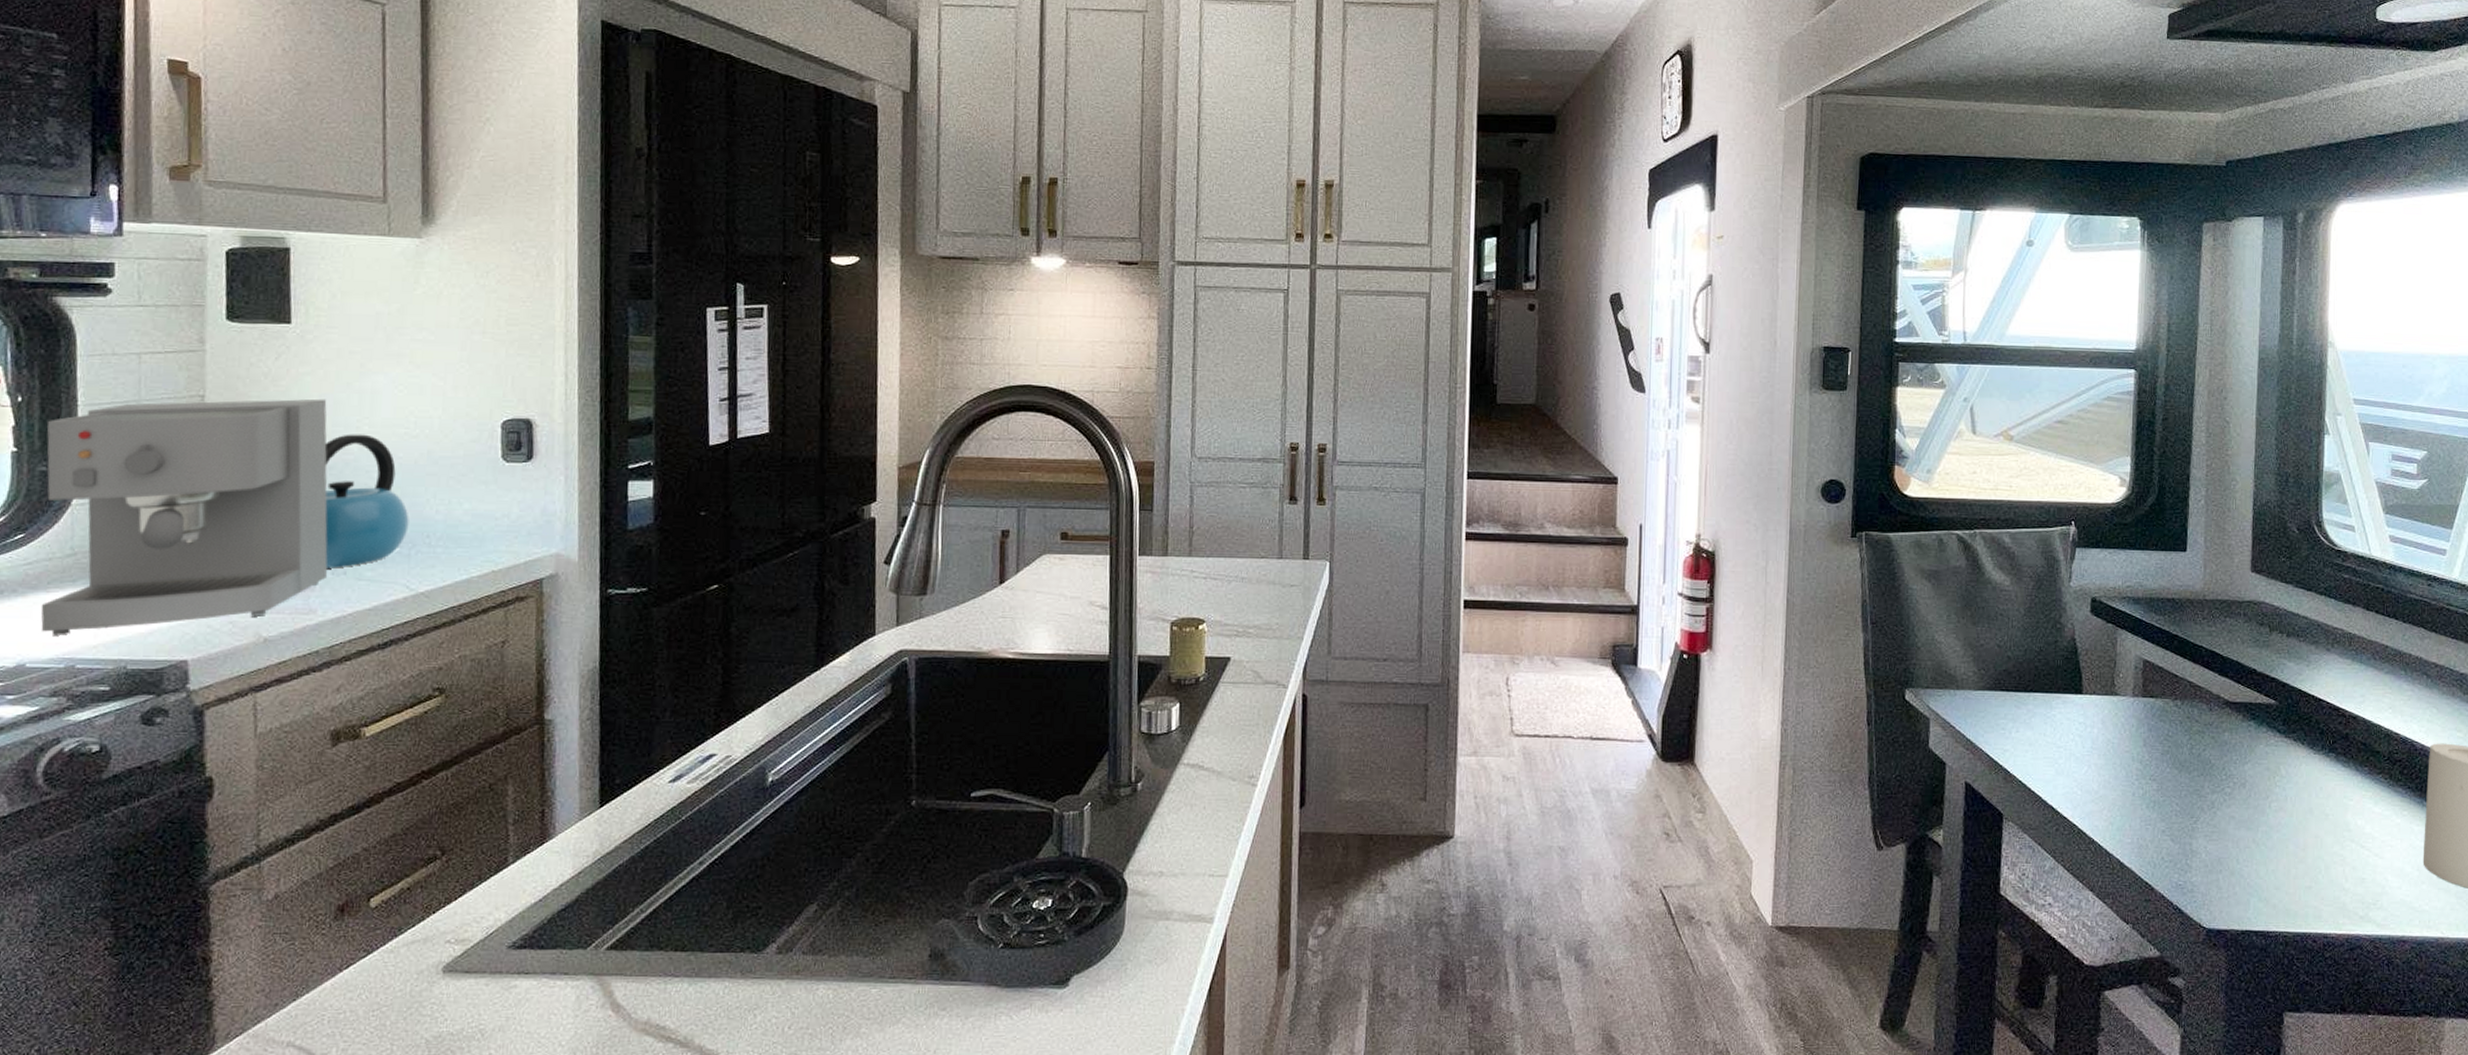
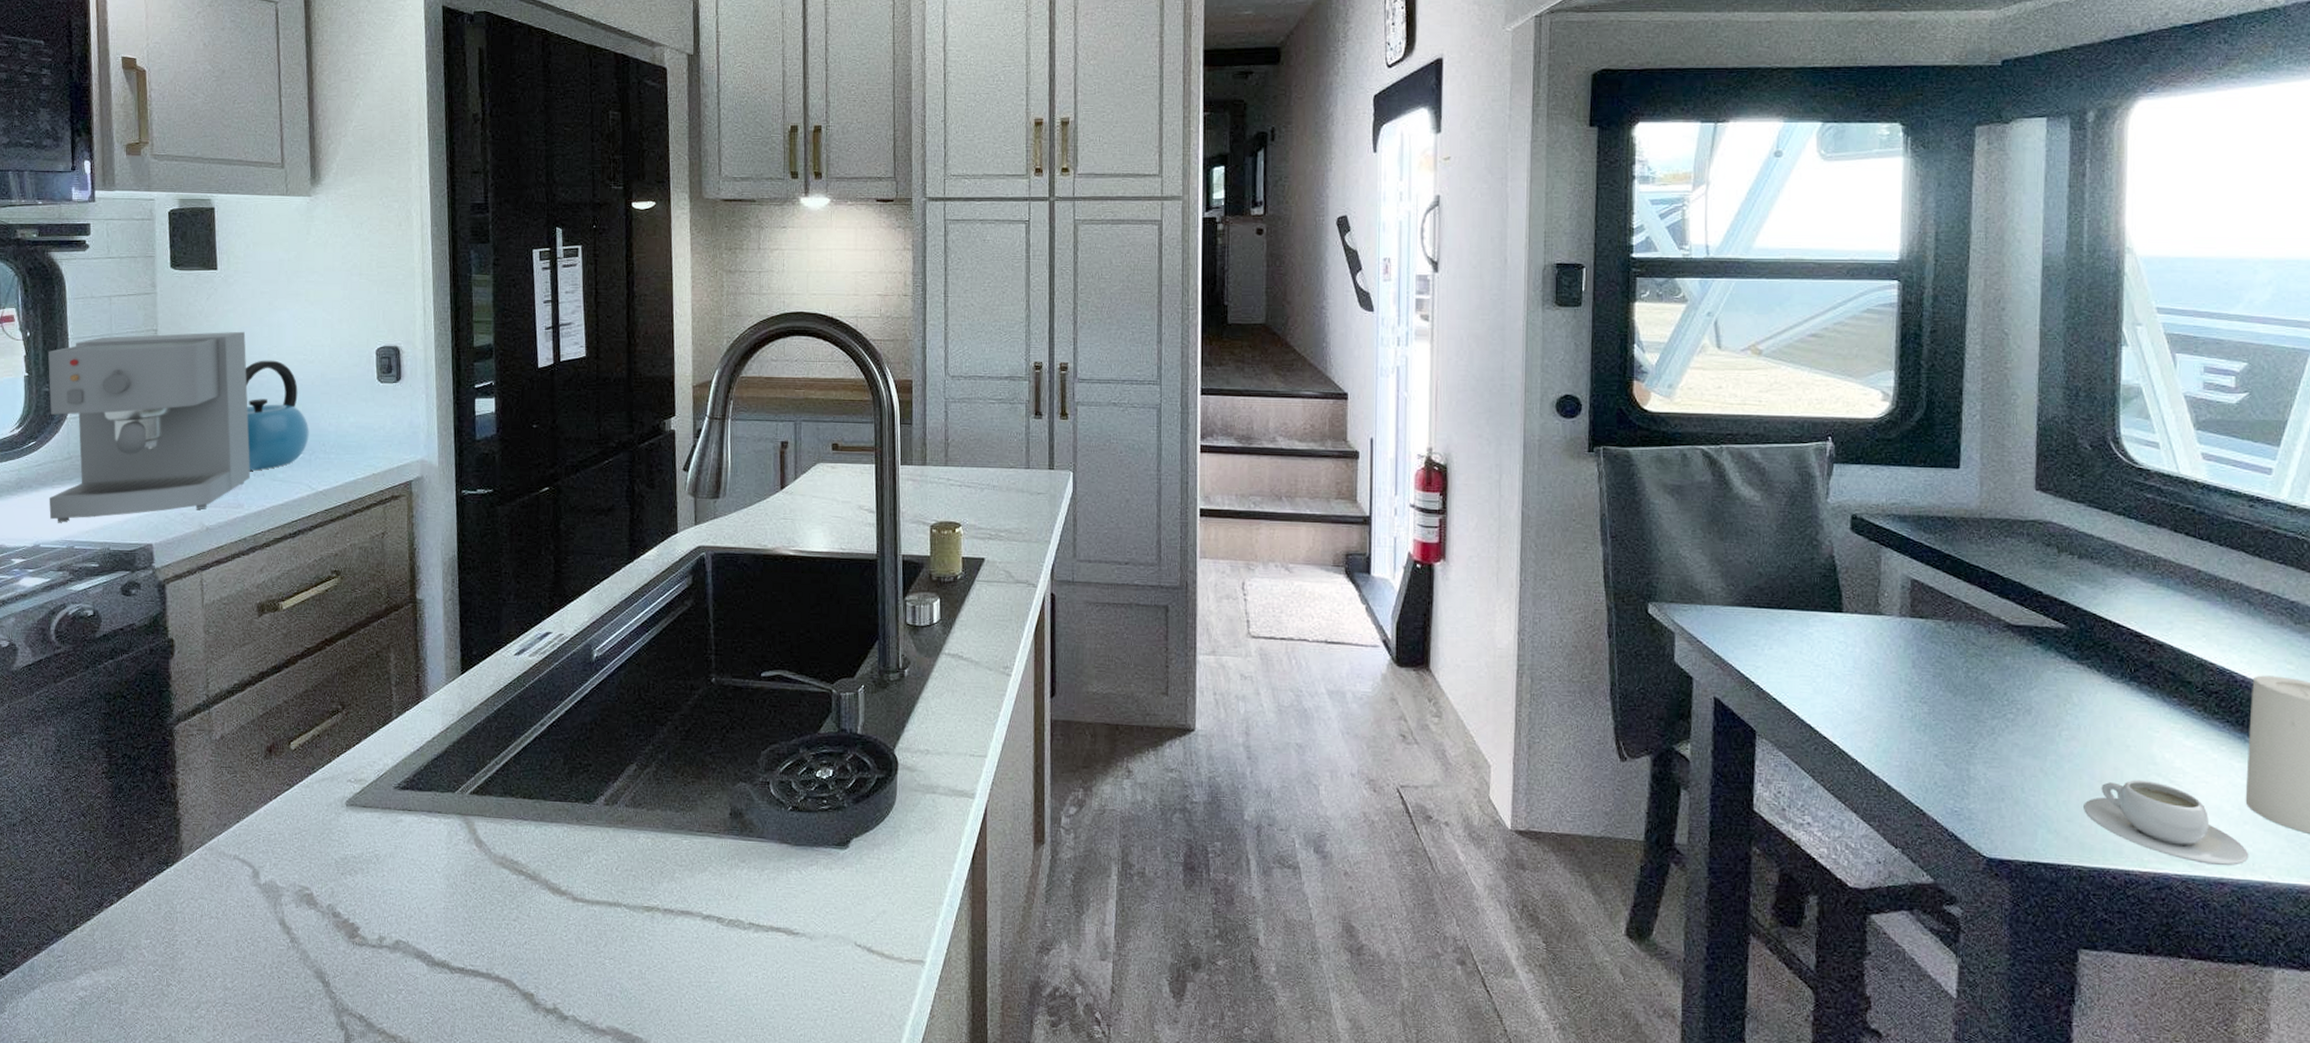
teacup: none [2289,846,2426,925] -> present [2084,779,2249,866]

